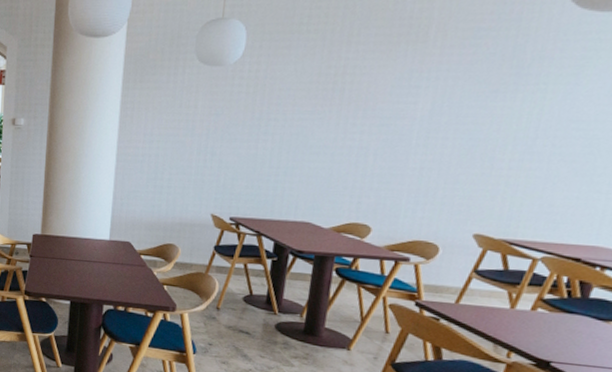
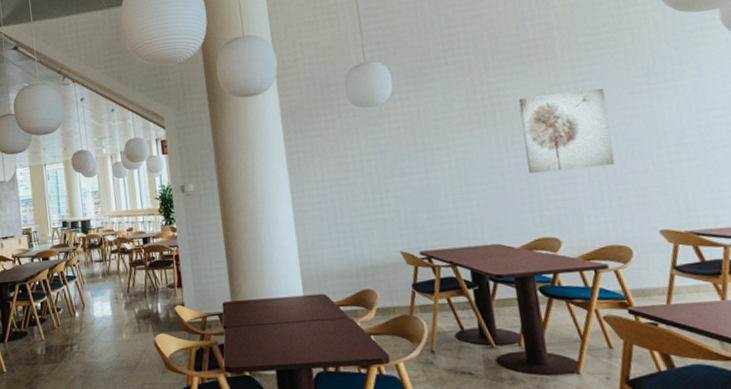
wall art: none [361,80,468,162] -> present [518,88,615,174]

